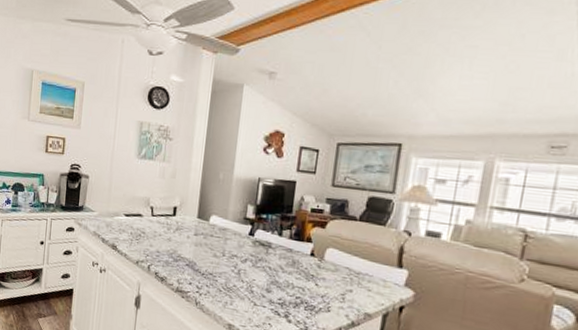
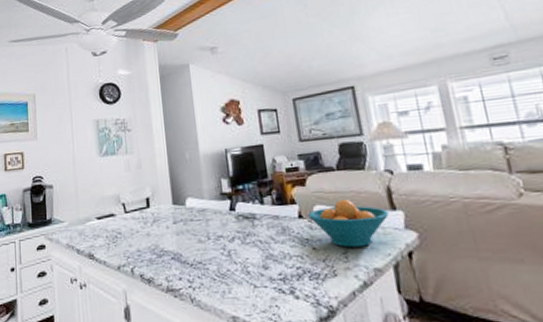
fruit bowl: none [319,247,394,293] -> present [308,199,389,248]

